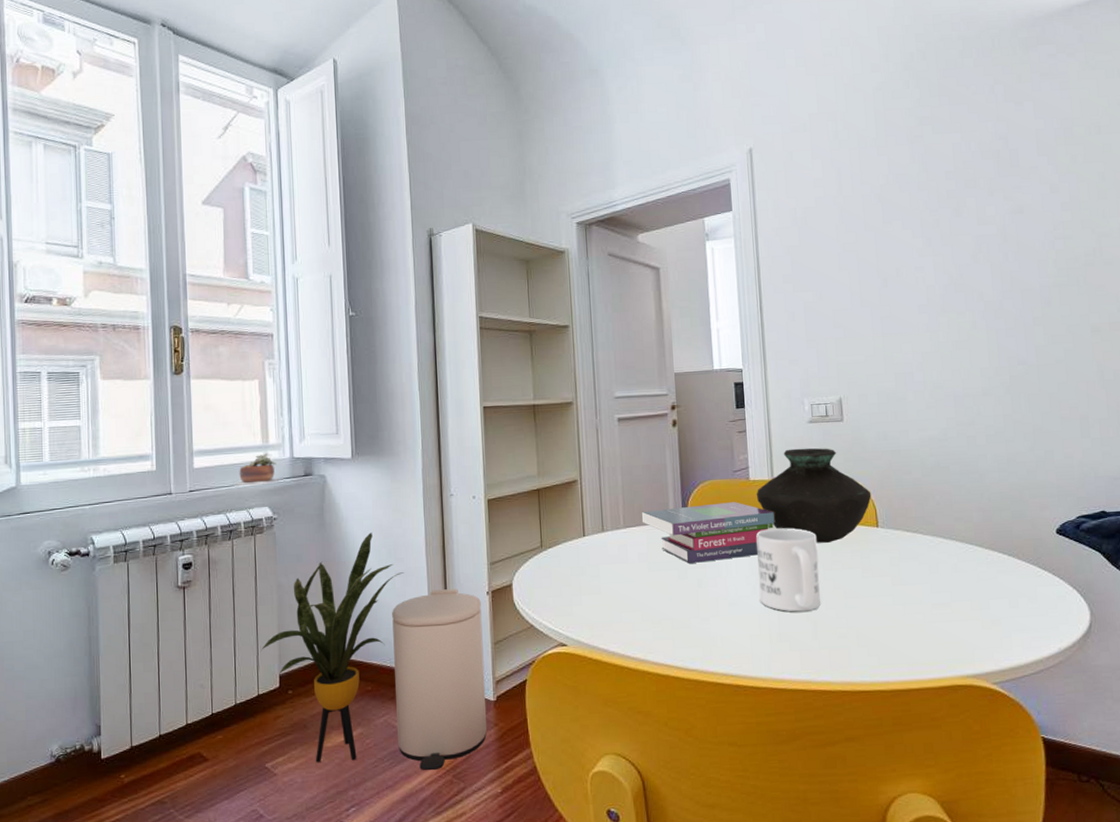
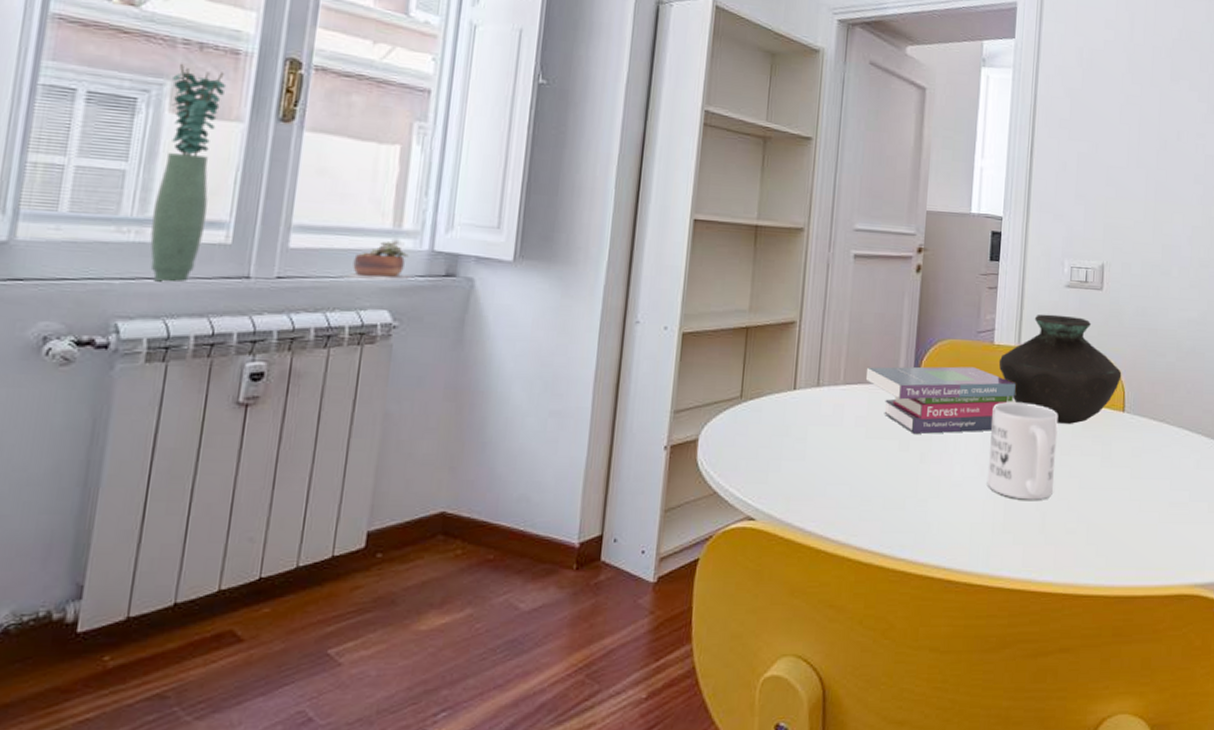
vase: none [99,342,137,504] -> present [150,63,227,283]
house plant: present [261,532,404,763] -> none [346,358,560,651]
pedal bin: present [392,589,488,771] -> none [518,438,655,668]

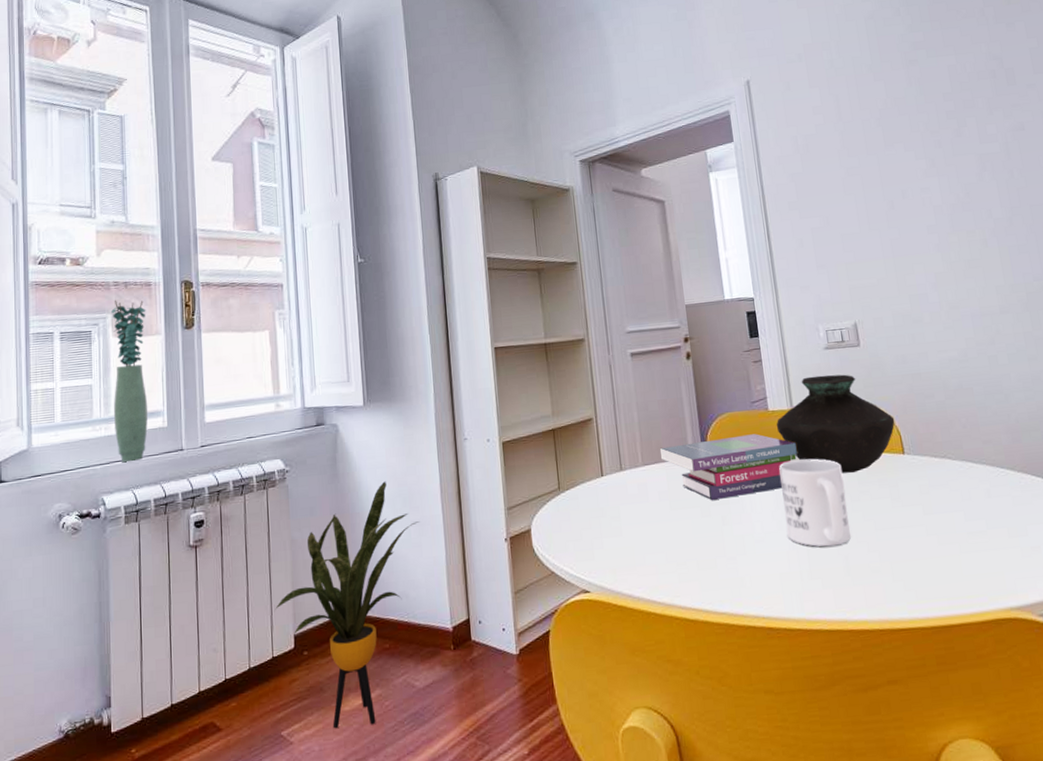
succulent plant: present [341,241,412,282] -> none [244,404,293,440]
house plant: none [346,358,560,651] -> present [275,481,419,729]

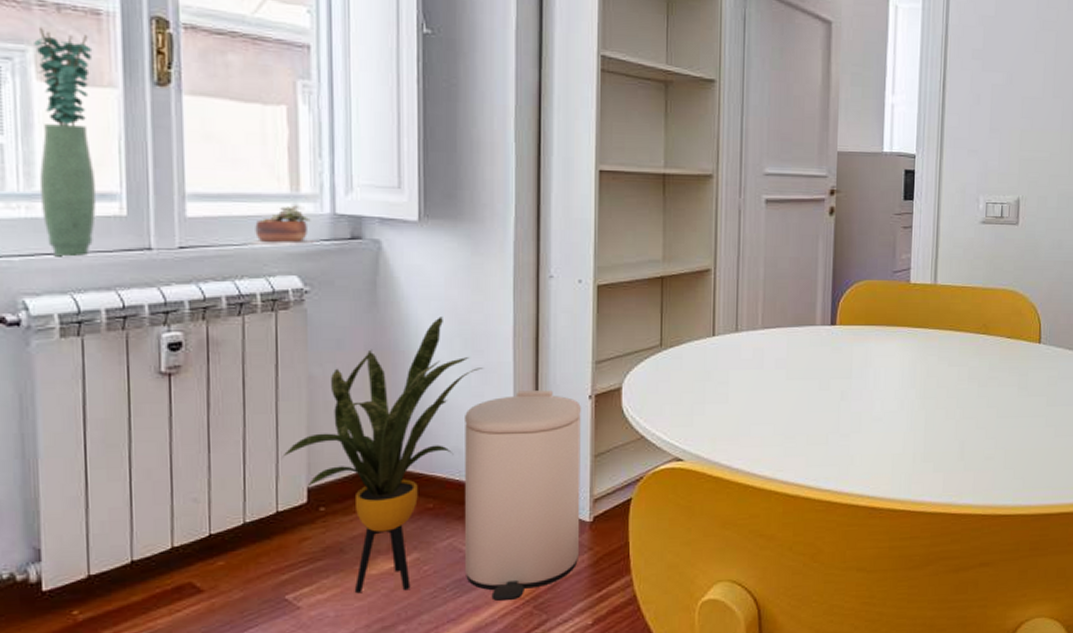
succulent plant: none [244,404,293,440] -> present [244,205,316,247]
pedal bin: none [408,536,511,734] -> present [464,390,581,602]
books: present [660,434,797,500] -> none [783,306,933,373]
vase: present [776,374,895,473] -> none [915,251,1038,357]
mug: present [779,458,851,547] -> none [907,339,976,431]

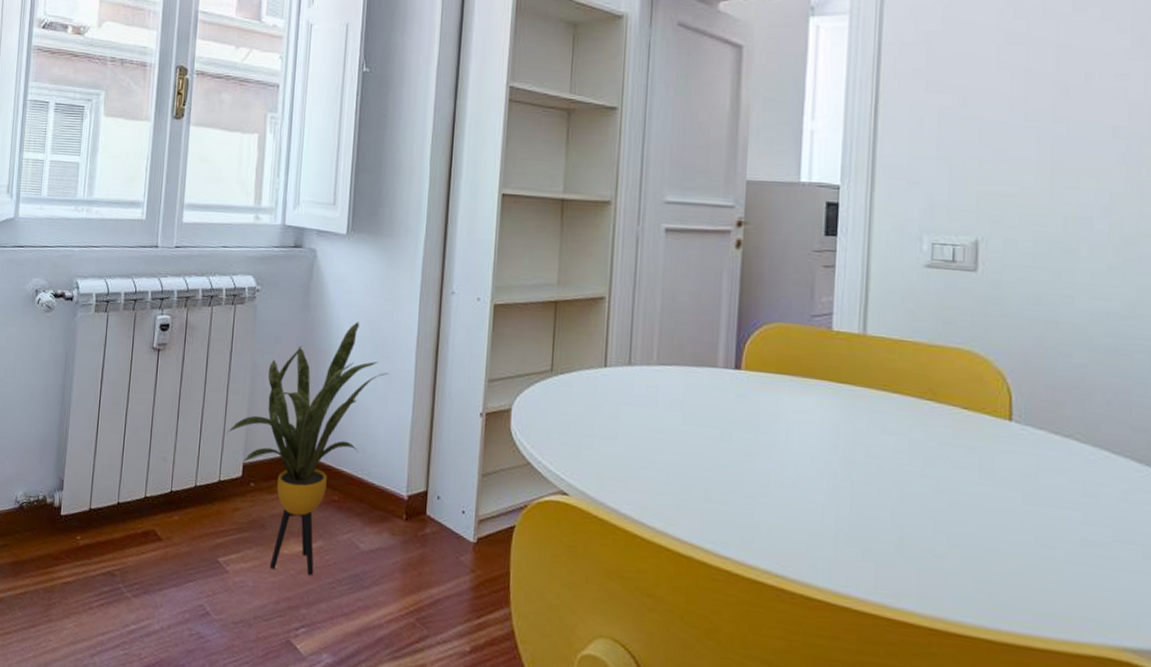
vase: present [34,26,97,257] -> none [95,76,139,250]
succulent plant: present [244,205,316,247] -> none [219,216,269,252]
pedal bin: present [464,390,581,602] -> none [359,400,472,608]

